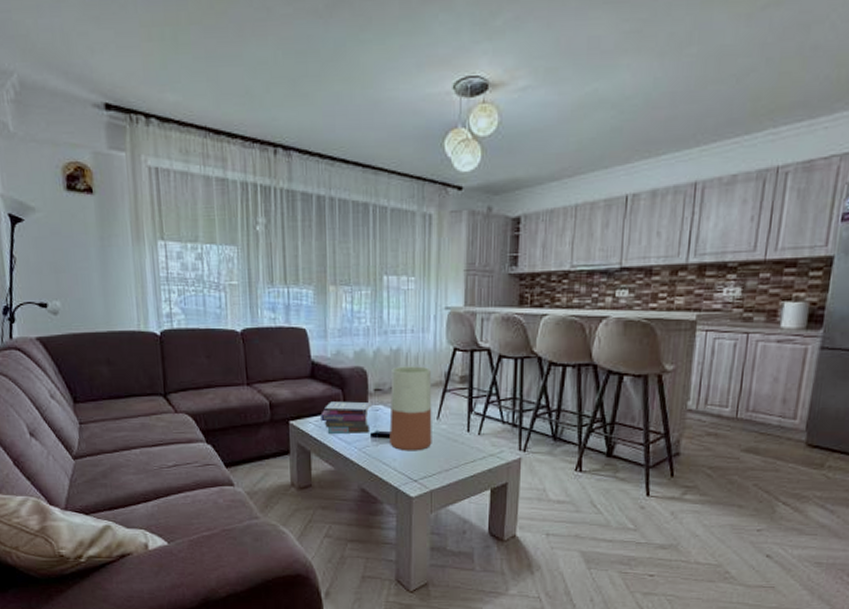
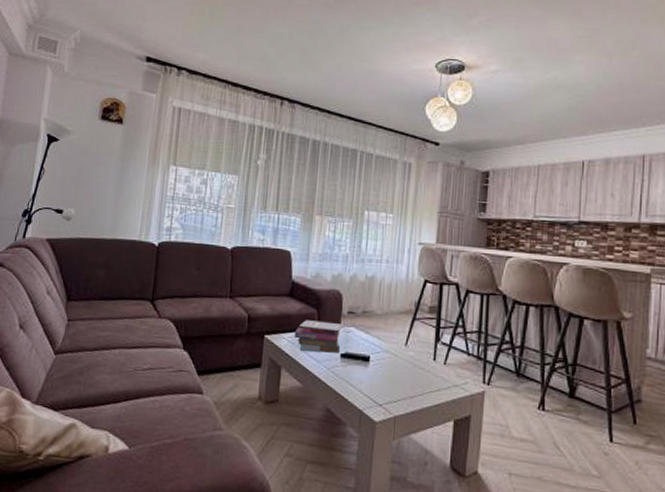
vase: present [389,366,432,451] -> none [358,292,403,375]

